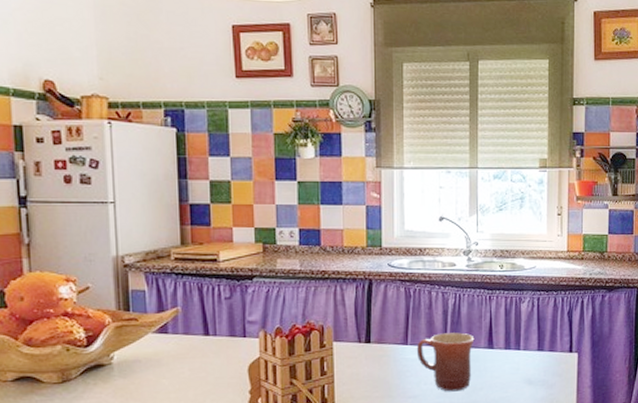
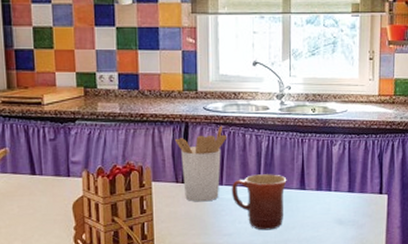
utensil holder: none [357,282,413,363] -> present [174,125,227,202]

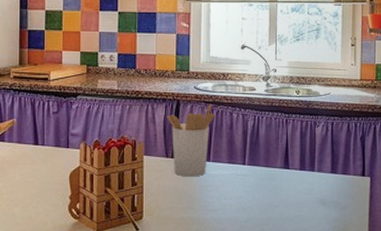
mug: present [231,174,287,231] -> none [217,152,272,208]

